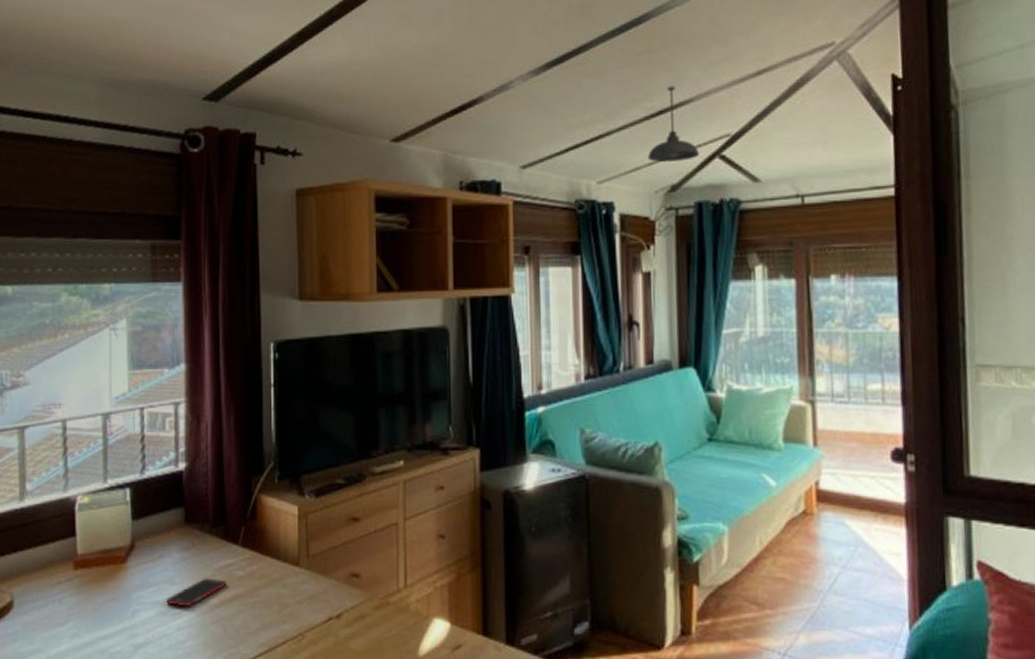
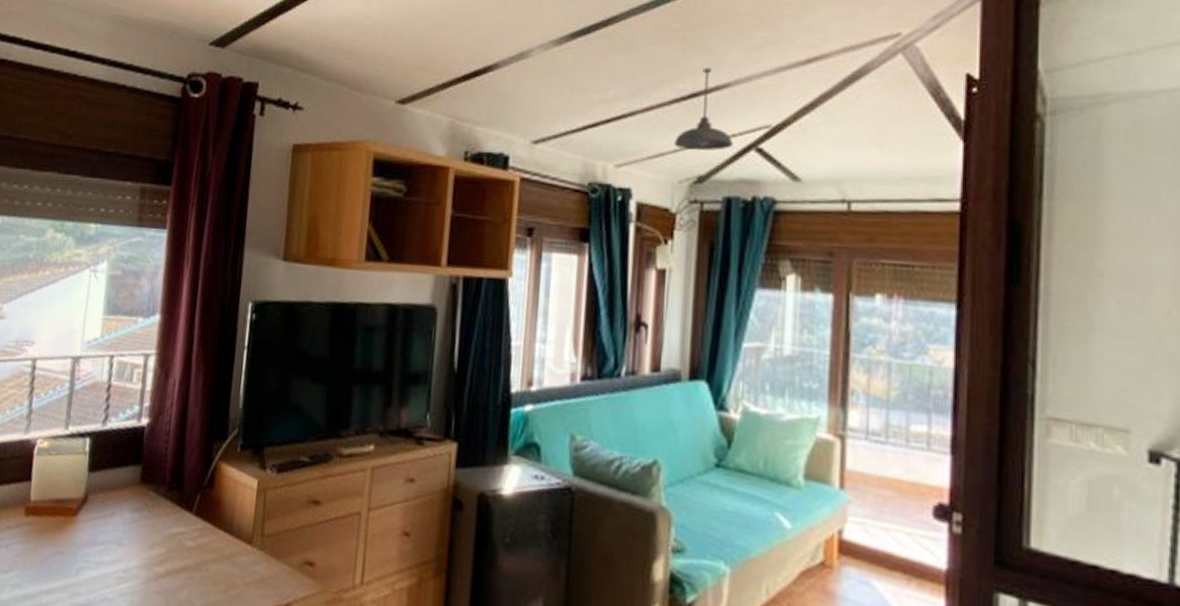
cell phone: present [166,578,227,607] -> none [112,543,176,573]

